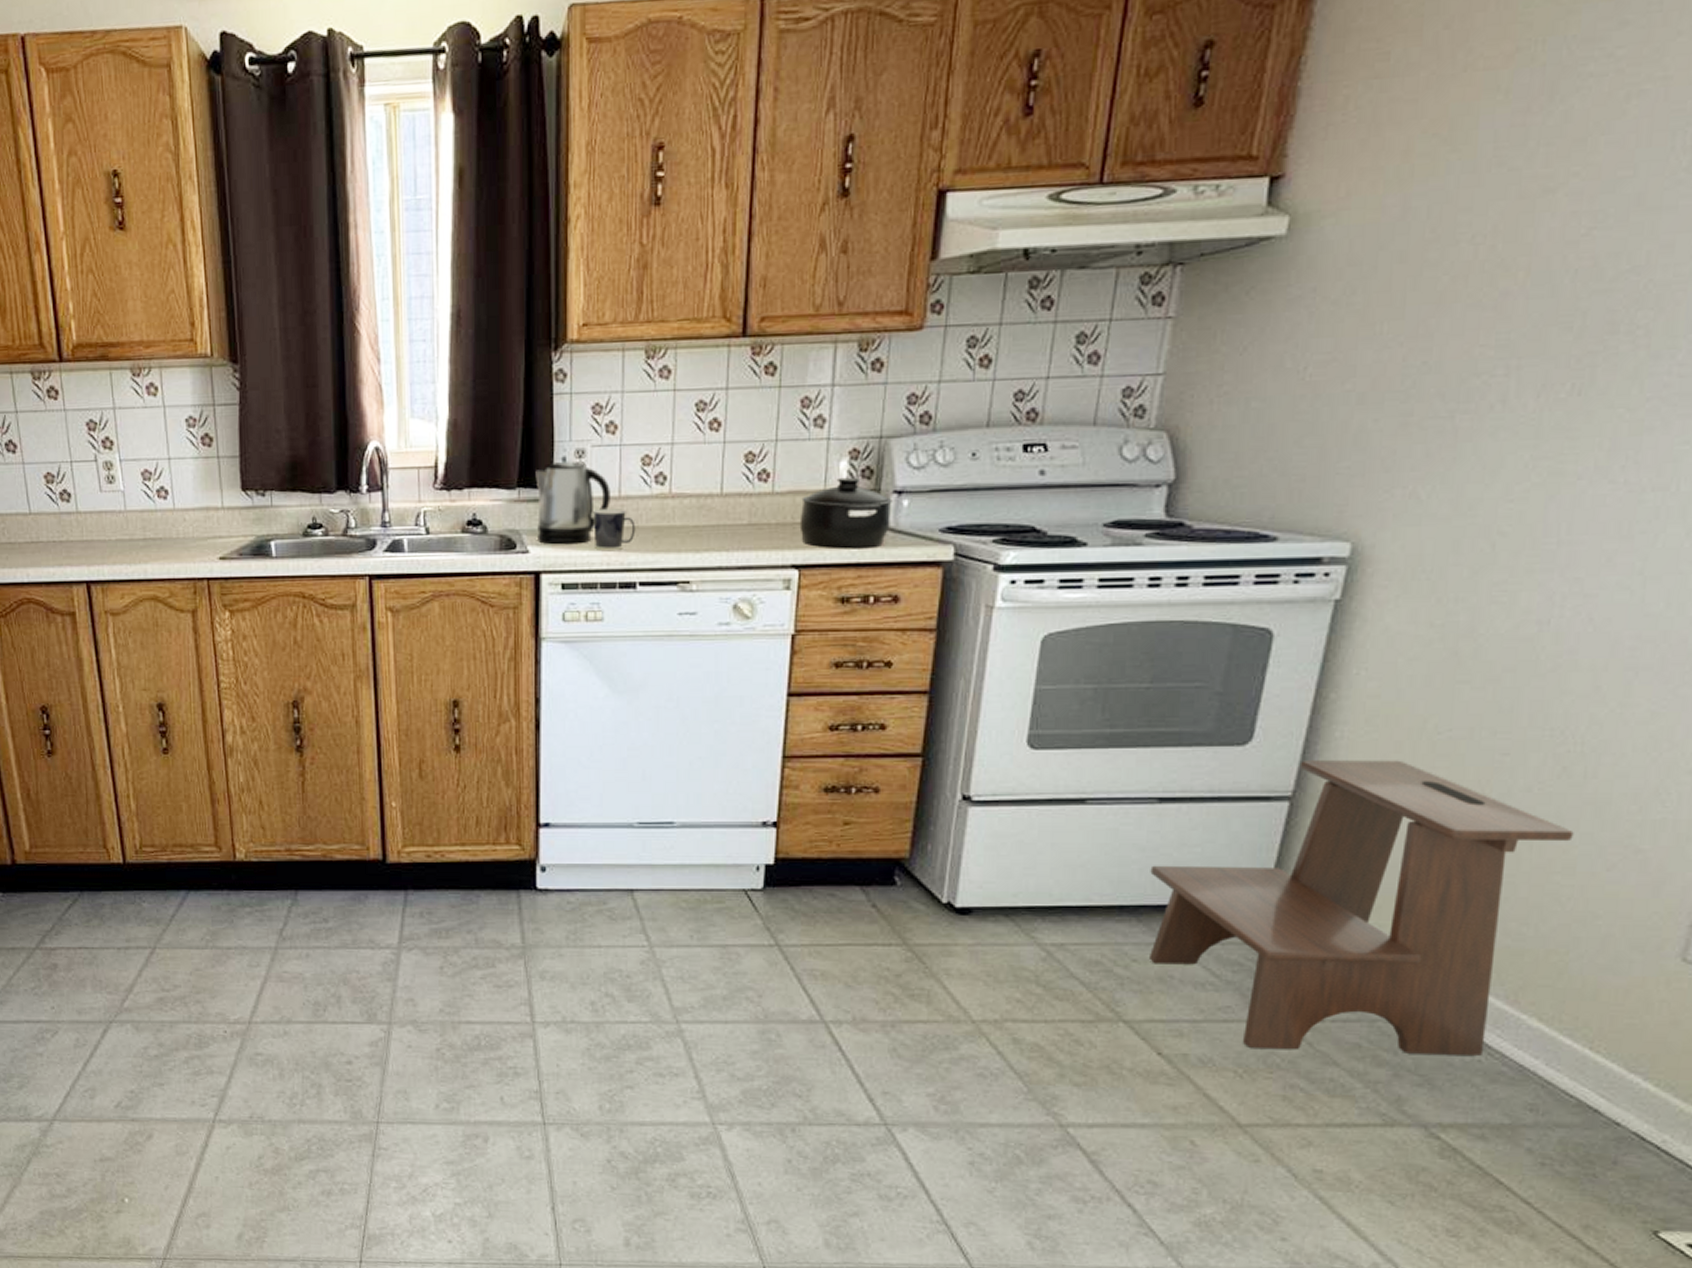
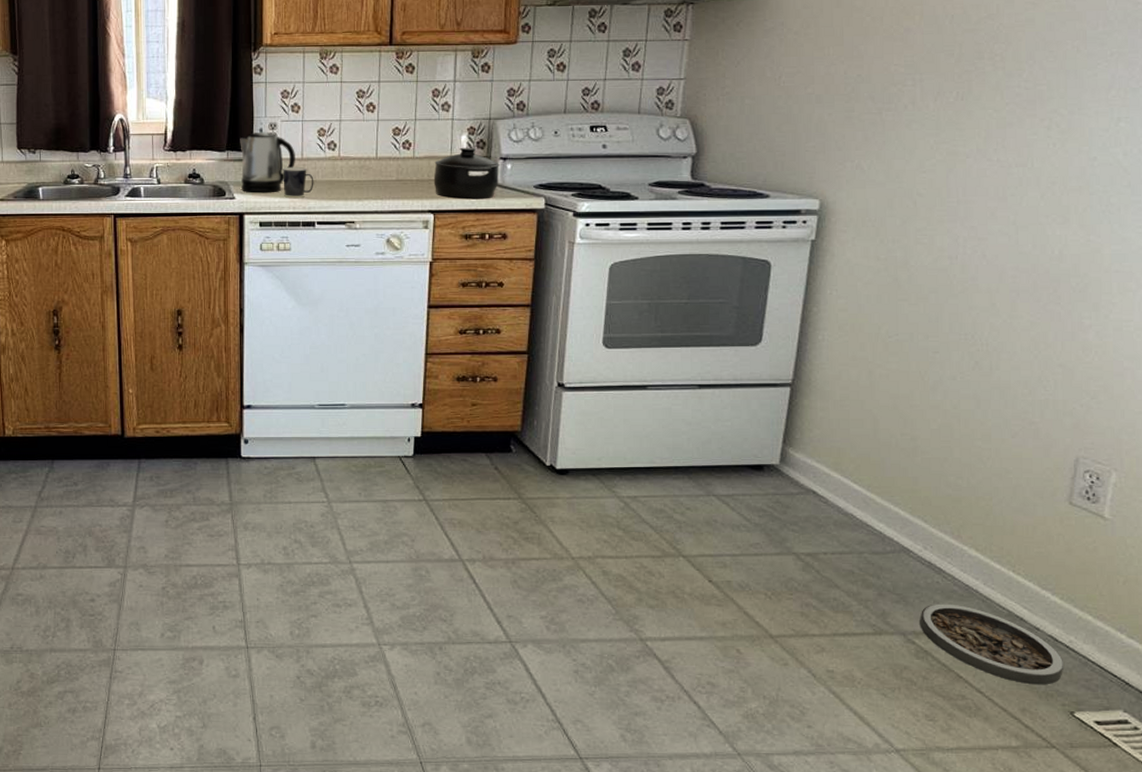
step stool: present [1149,760,1574,1056] -> none [695,357,987,578]
pet bowl: none [1449,1088,1652,1196] -> present [920,603,1064,685]

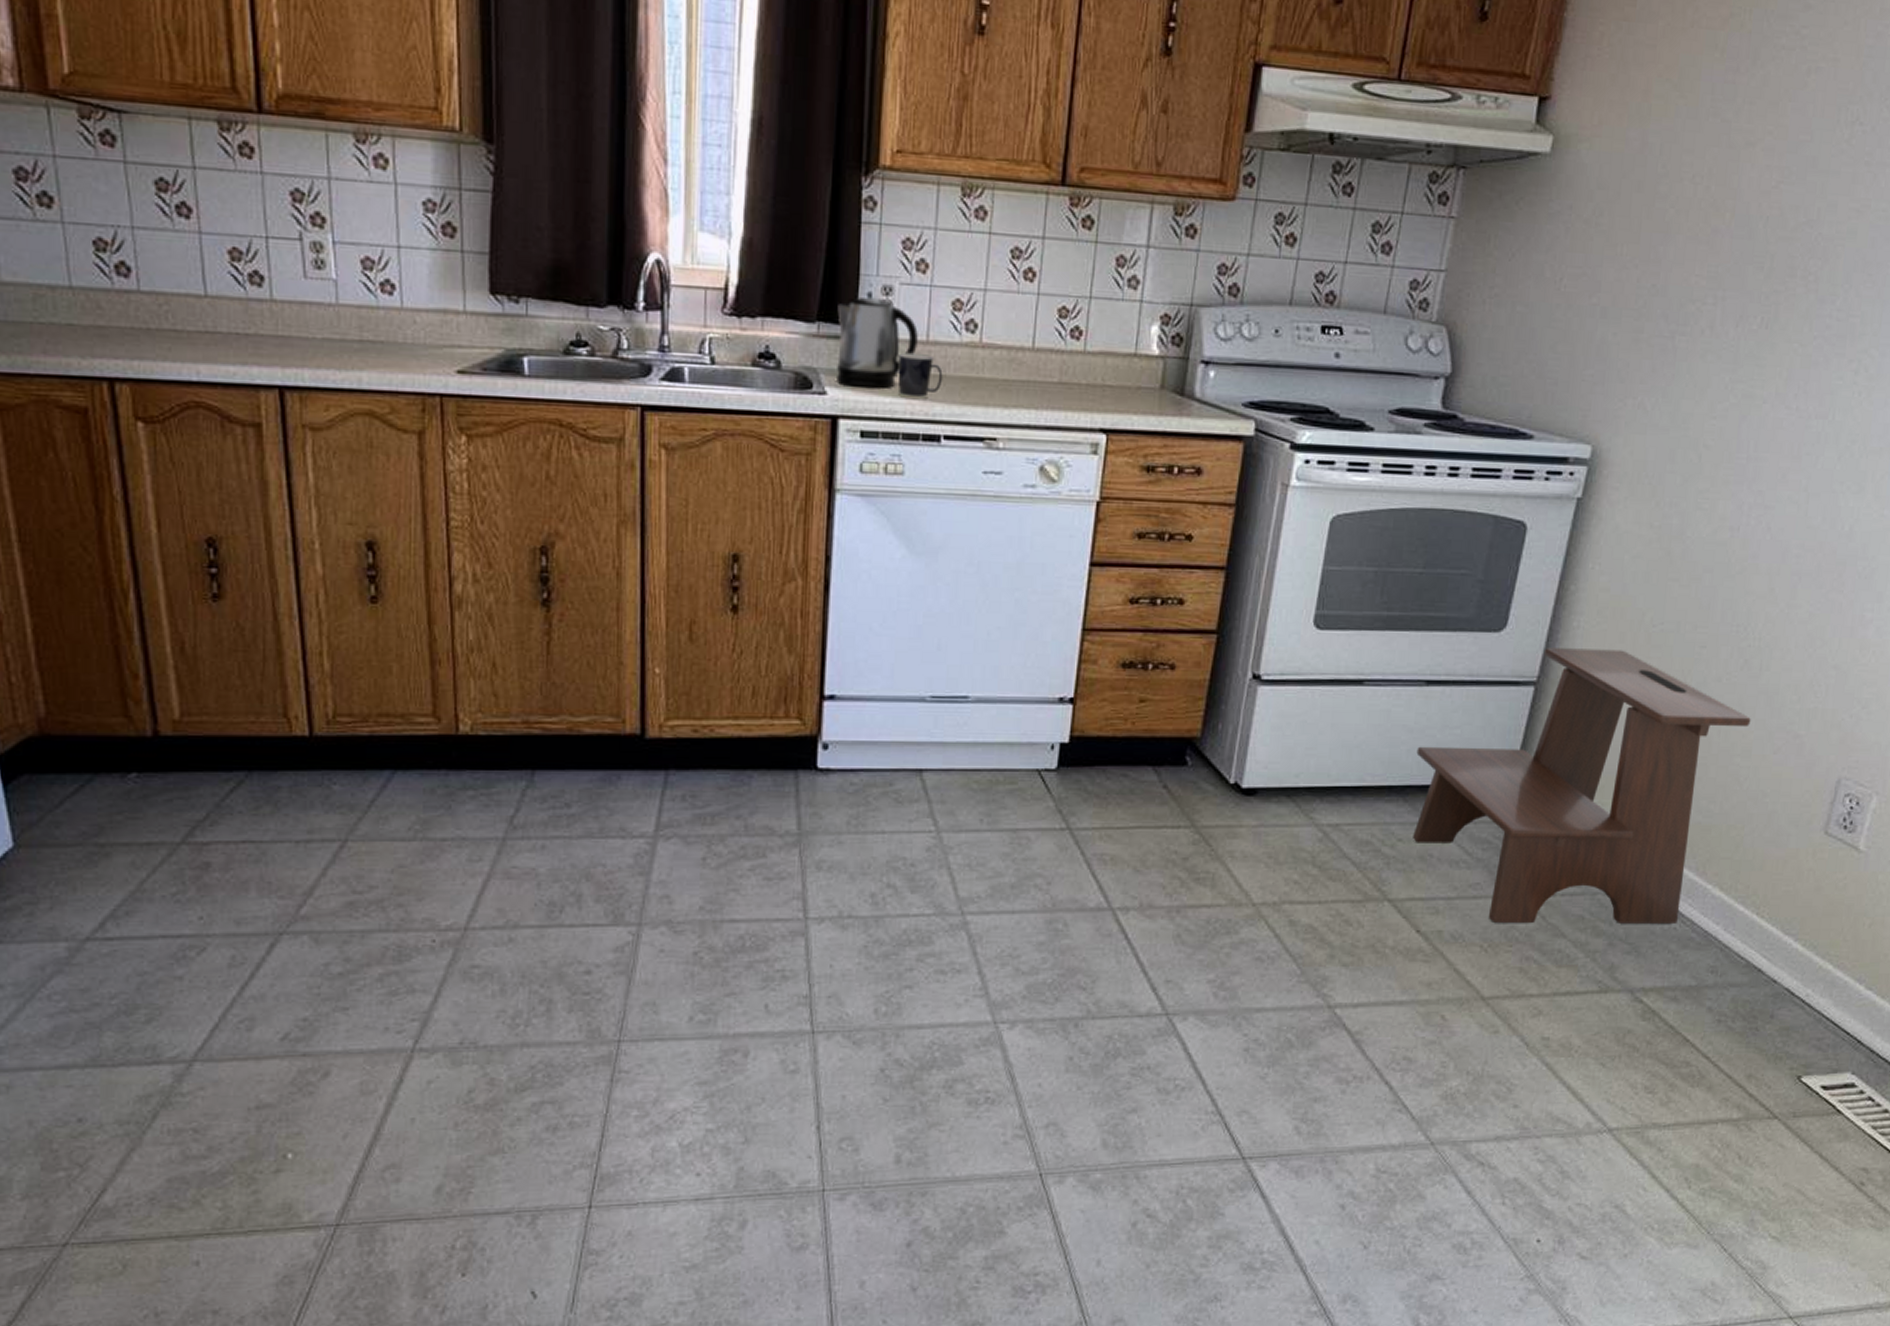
saucepan: present [433,147,500,200] -> none [1109,342,1200,418]
step stool: none [695,357,987,578] -> present [1413,648,1751,924]
pet bowl: present [920,603,1064,685] -> none [1650,954,1798,1047]

